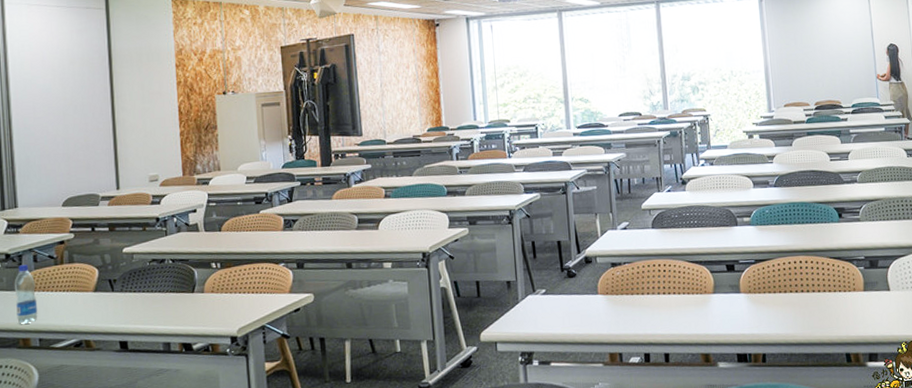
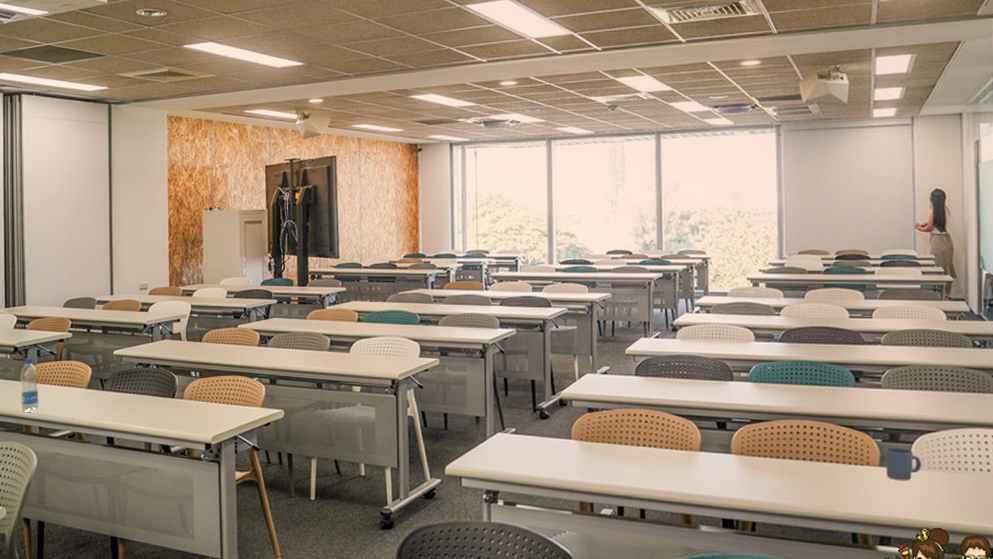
mug: none [867,272,897,302] -> present [885,447,921,481]

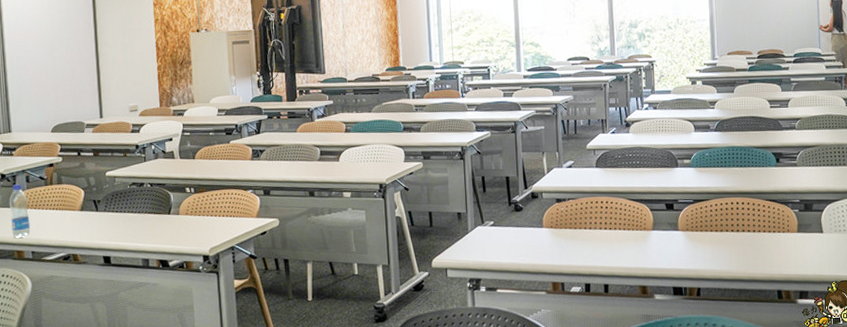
mug: present [885,447,921,481] -> none [801,215,830,244]

